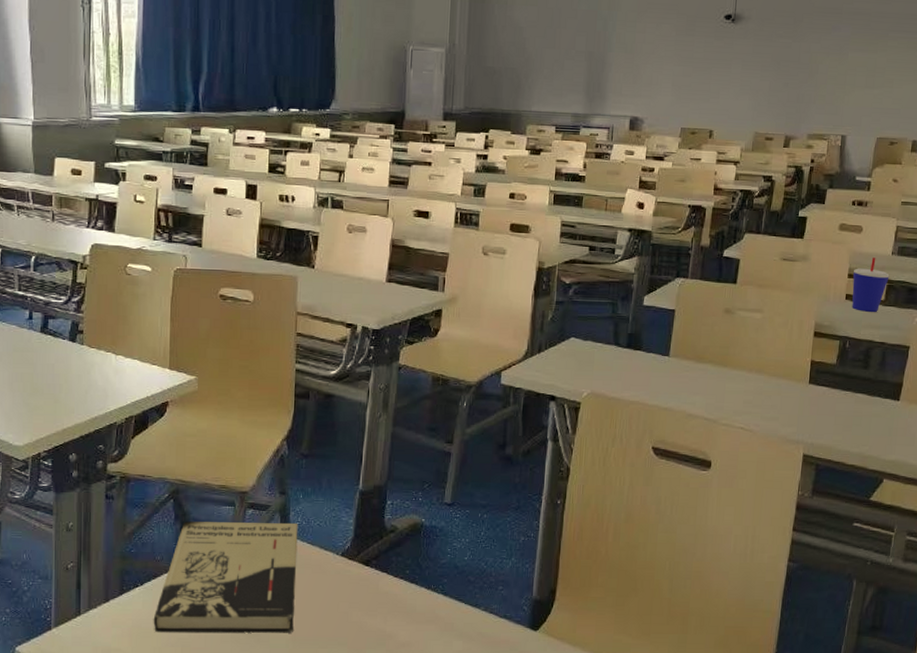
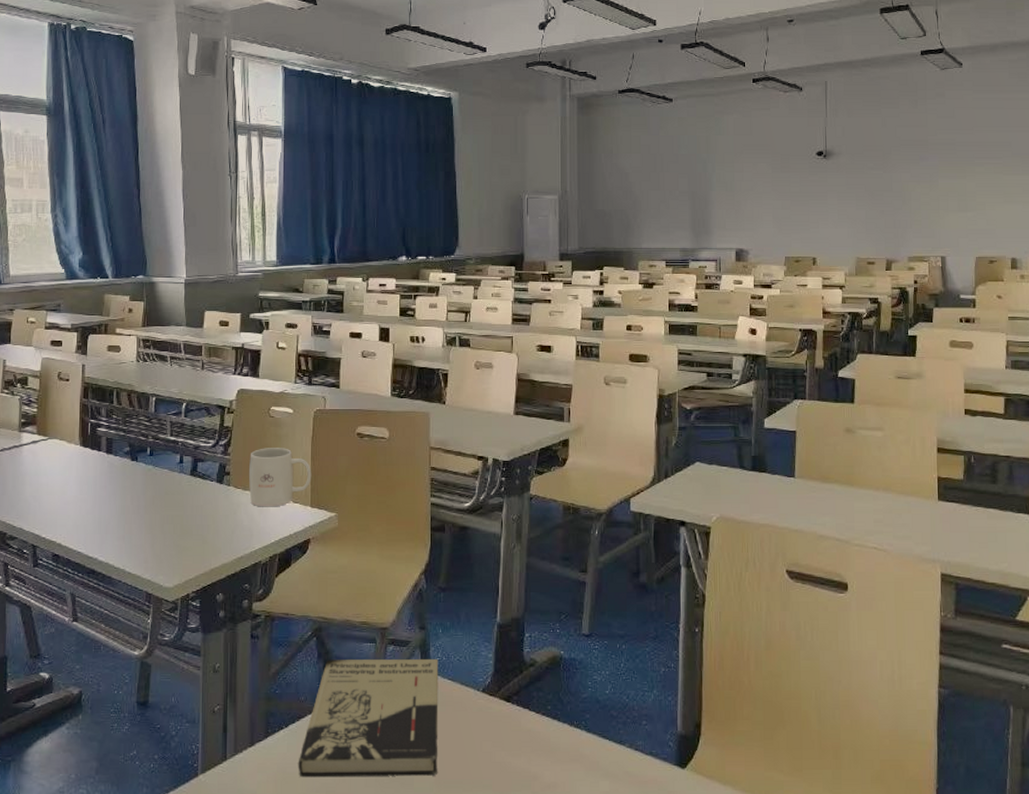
mug: none [103,306,171,368] -> present [248,448,312,507]
beverage cup: present [852,258,890,313] -> none [970,372,1006,427]

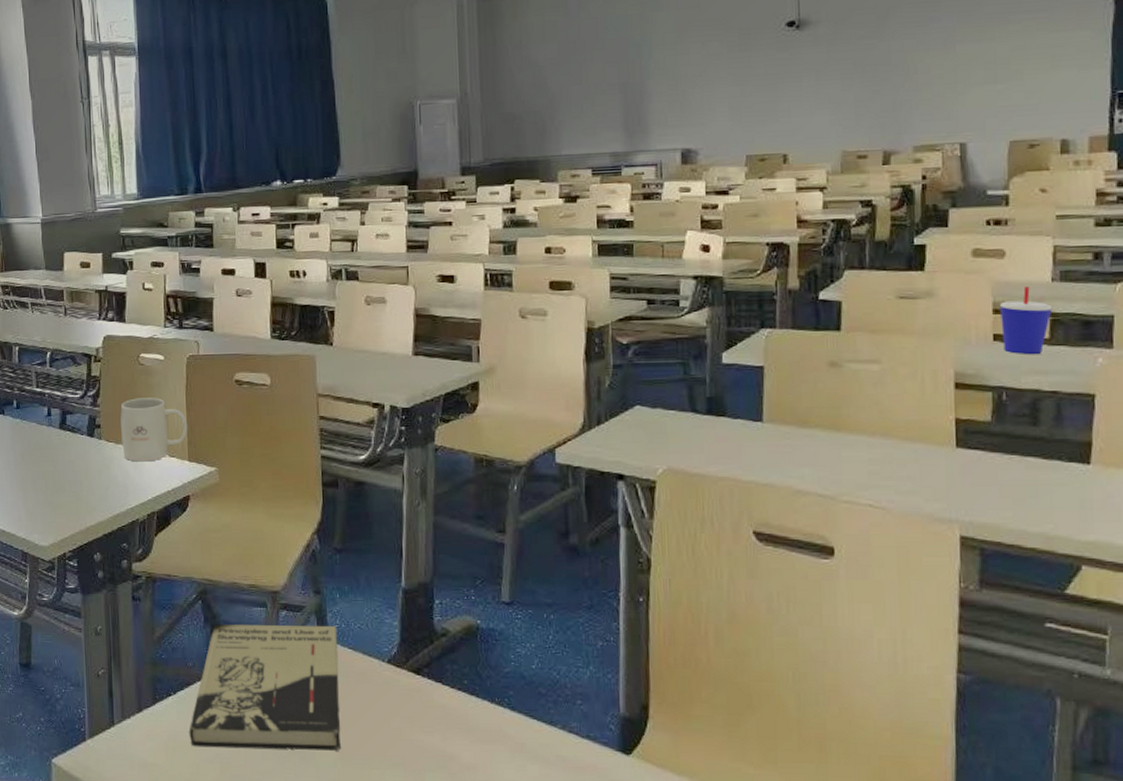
beverage cup: none [970,372,1006,427] -> present [1000,287,1053,355]

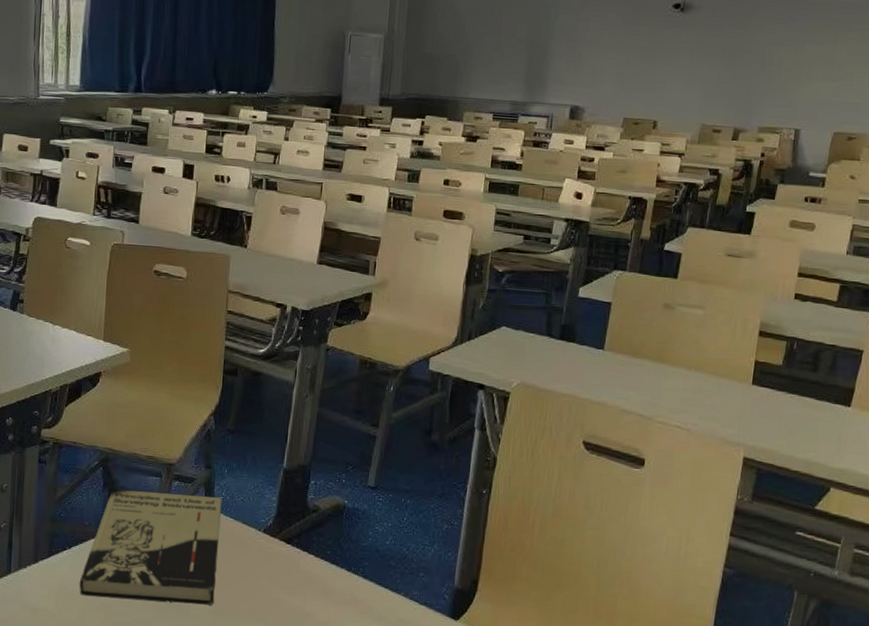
mug: present [119,398,188,462] -> none [42,278,106,338]
beverage cup: present [1000,287,1053,355] -> none [801,257,844,314]

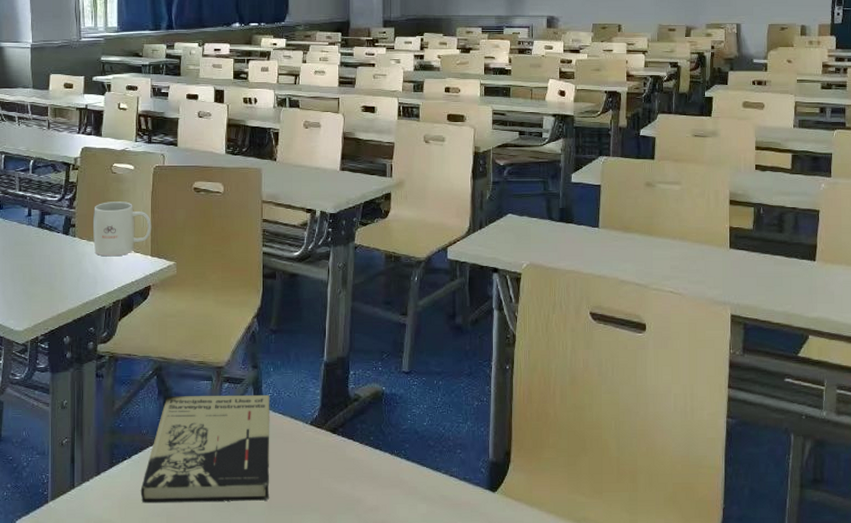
mug: none [42,278,106,338] -> present [92,202,152,257]

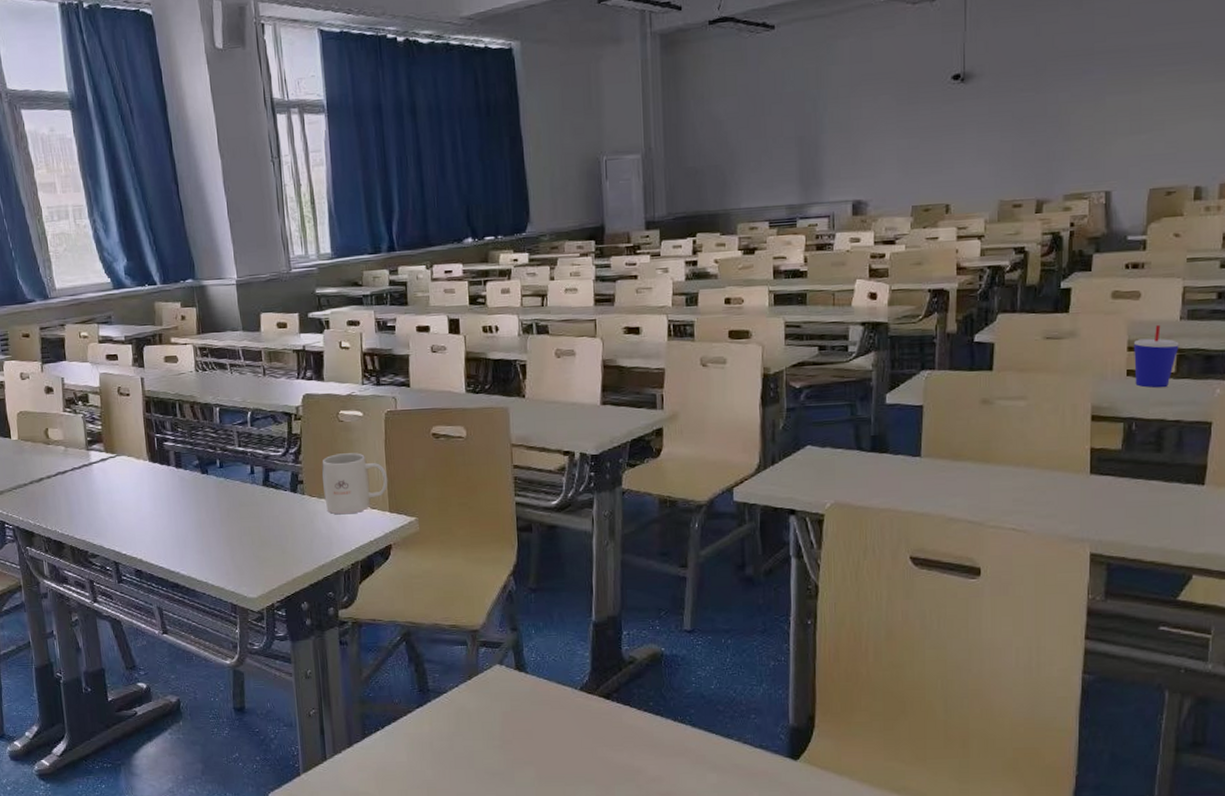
book: present [140,394,270,502] -> none [397,658,539,774]
beverage cup: none [760,131,794,181] -> present [1134,325,1179,389]

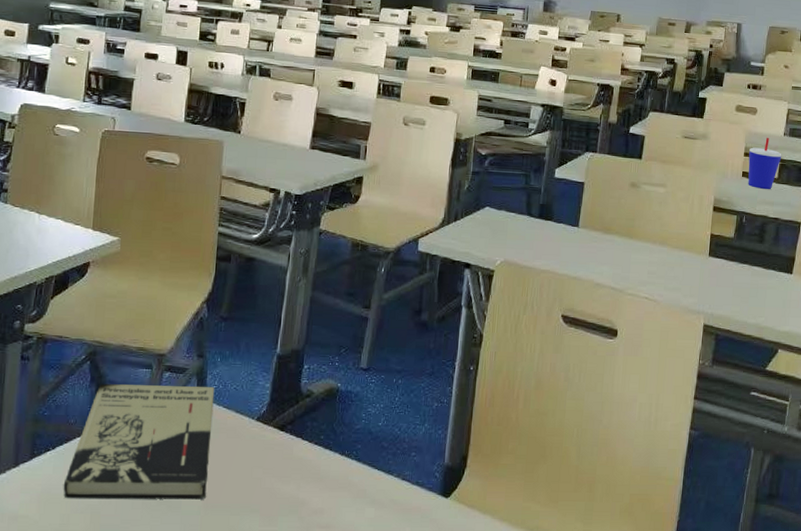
mug: present [321,453,388,515] -> none [27,166,96,228]
book: none [397,658,539,774] -> present [63,384,215,500]

